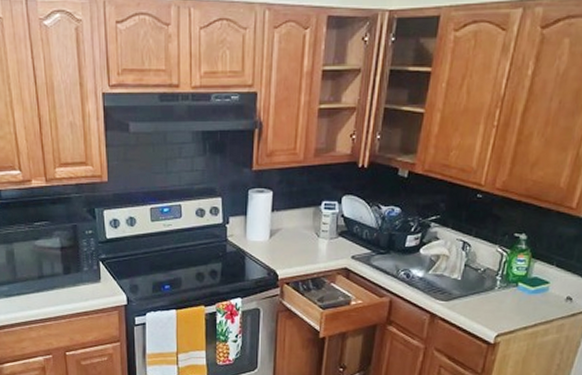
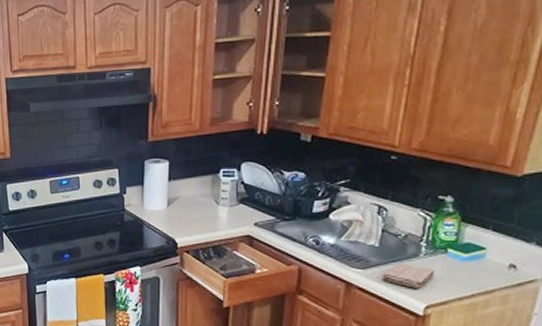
washcloth: none [462,295,506,319] -> present [383,263,435,289]

